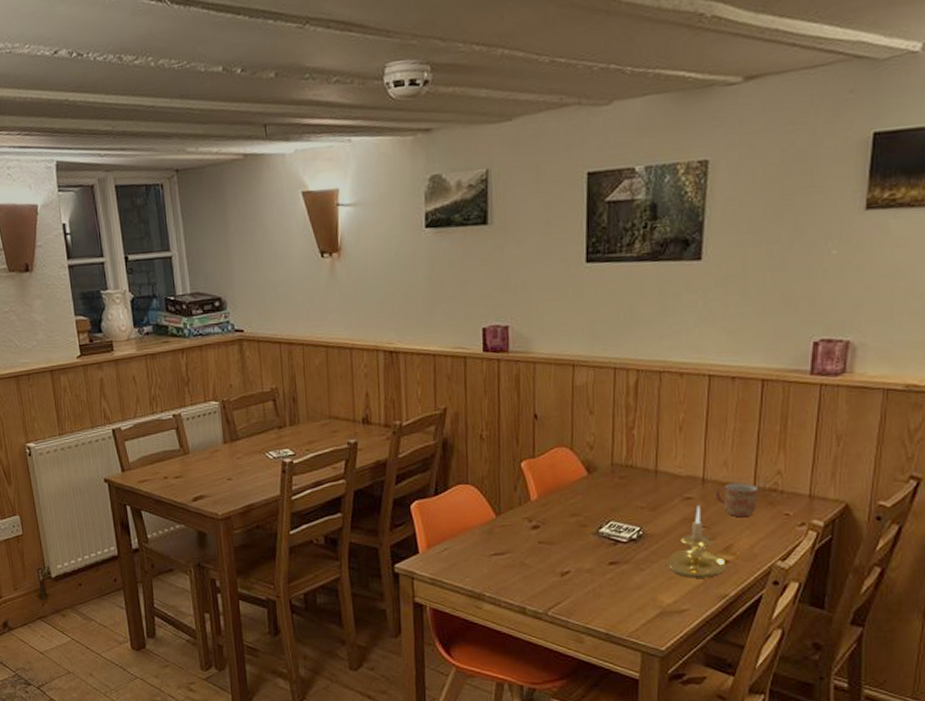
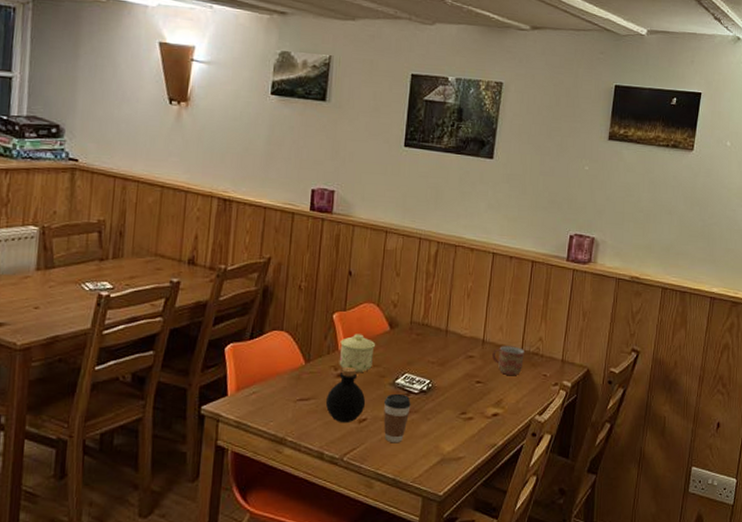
bottle: none [522,517,567,577] -> present [325,366,366,423]
sugar bowl: none [532,482,573,524] -> present [339,334,376,373]
coffee cup: none [588,543,620,596] -> present [383,393,411,443]
candle holder: present [665,505,726,578] -> none [448,363,497,429]

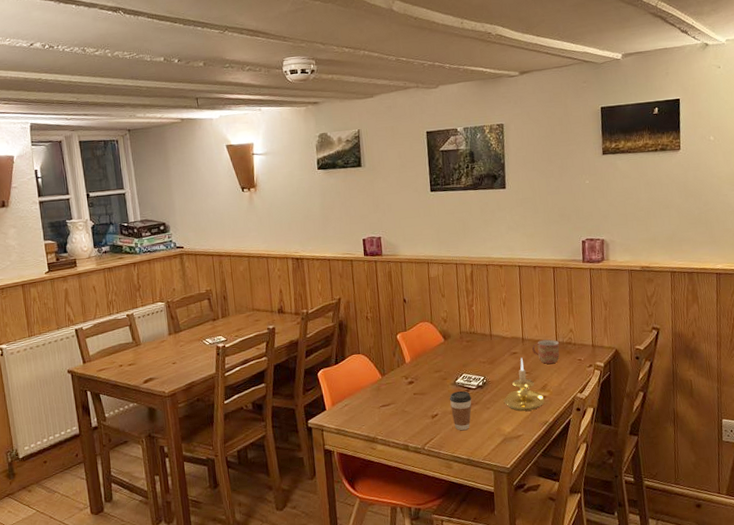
bottle: present [325,366,366,423] -> none [402,374,435,420]
sugar bowl: present [339,334,376,373] -> none [406,348,435,379]
candle holder: none [448,363,497,429] -> present [503,358,545,412]

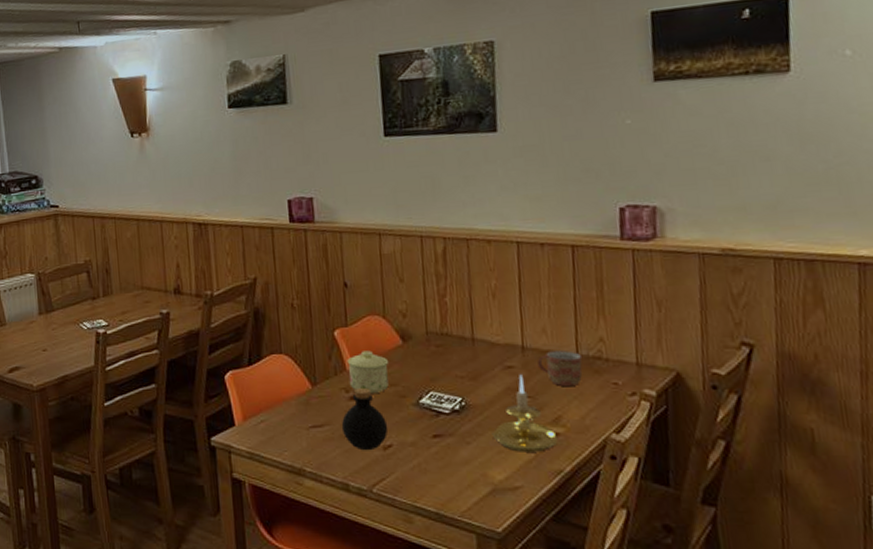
bottle: none [402,374,435,420] -> present [341,387,389,451]
sugar bowl: none [406,348,435,379] -> present [347,351,389,394]
coffee cup: present [450,390,472,431] -> none [410,414,443,472]

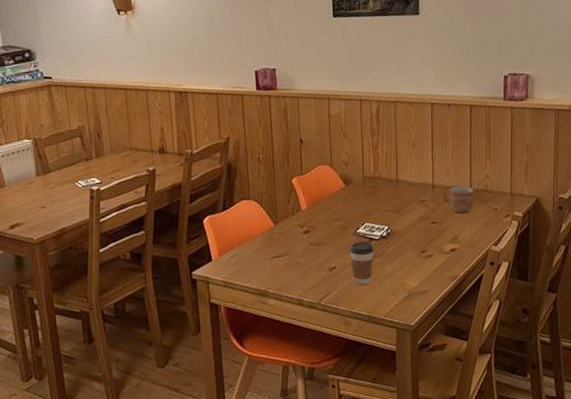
bottle: present [341,387,389,451] -> none [297,223,333,273]
sugar bowl: present [347,351,389,394] -> none [302,193,335,228]
coffee cup: none [410,414,443,472] -> present [350,241,374,285]
candle holder: present [492,374,558,452] -> none [409,206,455,265]

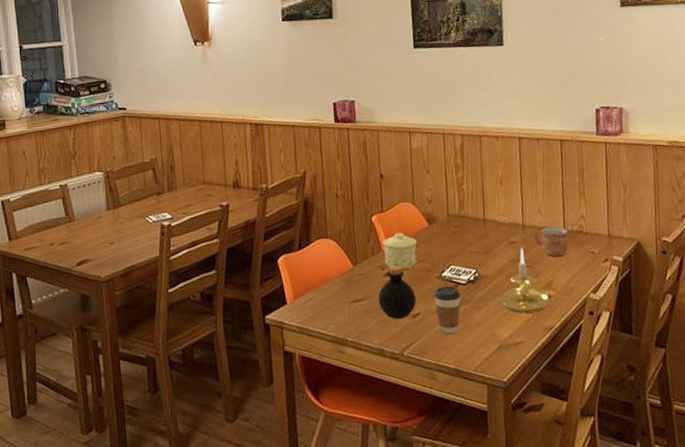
bottle: none [297,223,333,273] -> present [377,264,417,320]
sugar bowl: none [302,193,335,228] -> present [382,233,418,271]
candle holder: none [409,206,455,265] -> present [499,248,550,313]

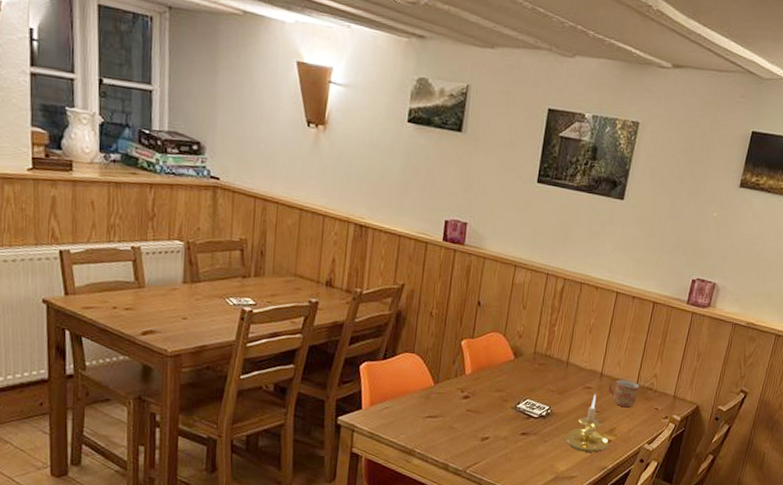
bottle: present [377,264,417,320] -> none [451,389,489,440]
sugar bowl: present [382,233,418,271] -> none [465,360,501,396]
coffee cup: present [434,286,461,335] -> none [504,416,531,461]

